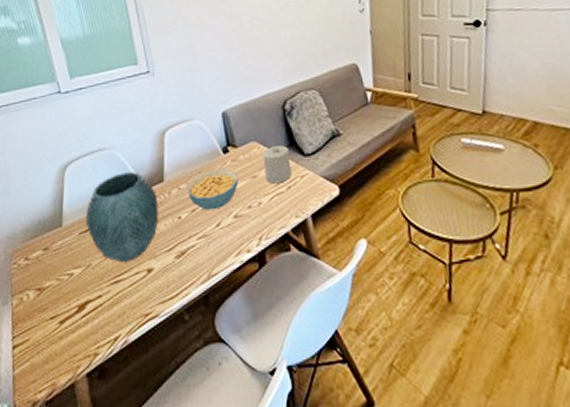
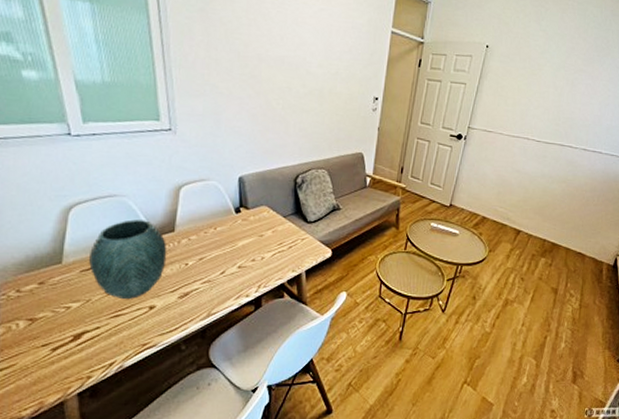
cereal bowl: present [187,168,238,211] -> none [197,225,246,260]
candle: present [262,146,292,184] -> none [270,212,295,243]

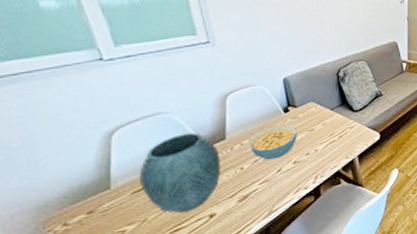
cereal bowl: none [197,225,246,260] -> present [249,124,298,160]

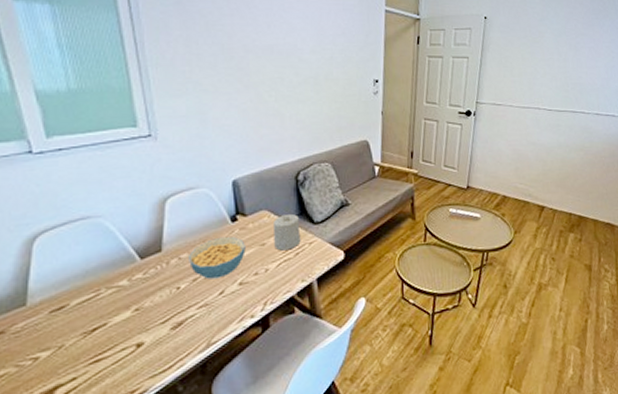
vase: present [138,132,221,214] -> none [58,242,154,340]
candle: none [319,104,344,135] -> present [272,214,301,251]

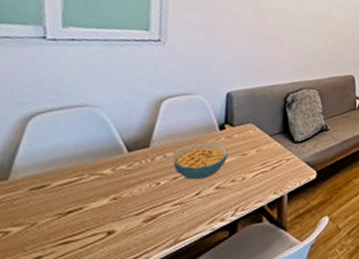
candle: present [272,214,301,251] -> none [254,130,281,163]

